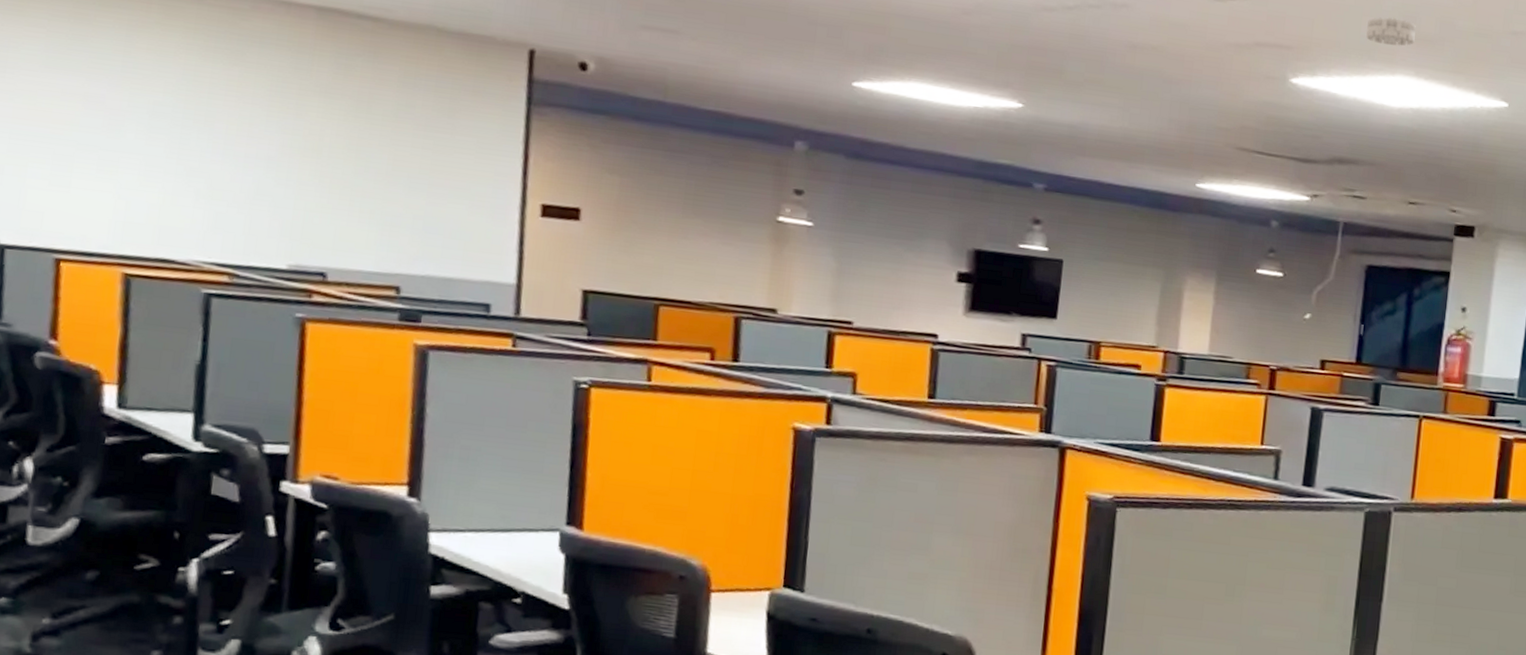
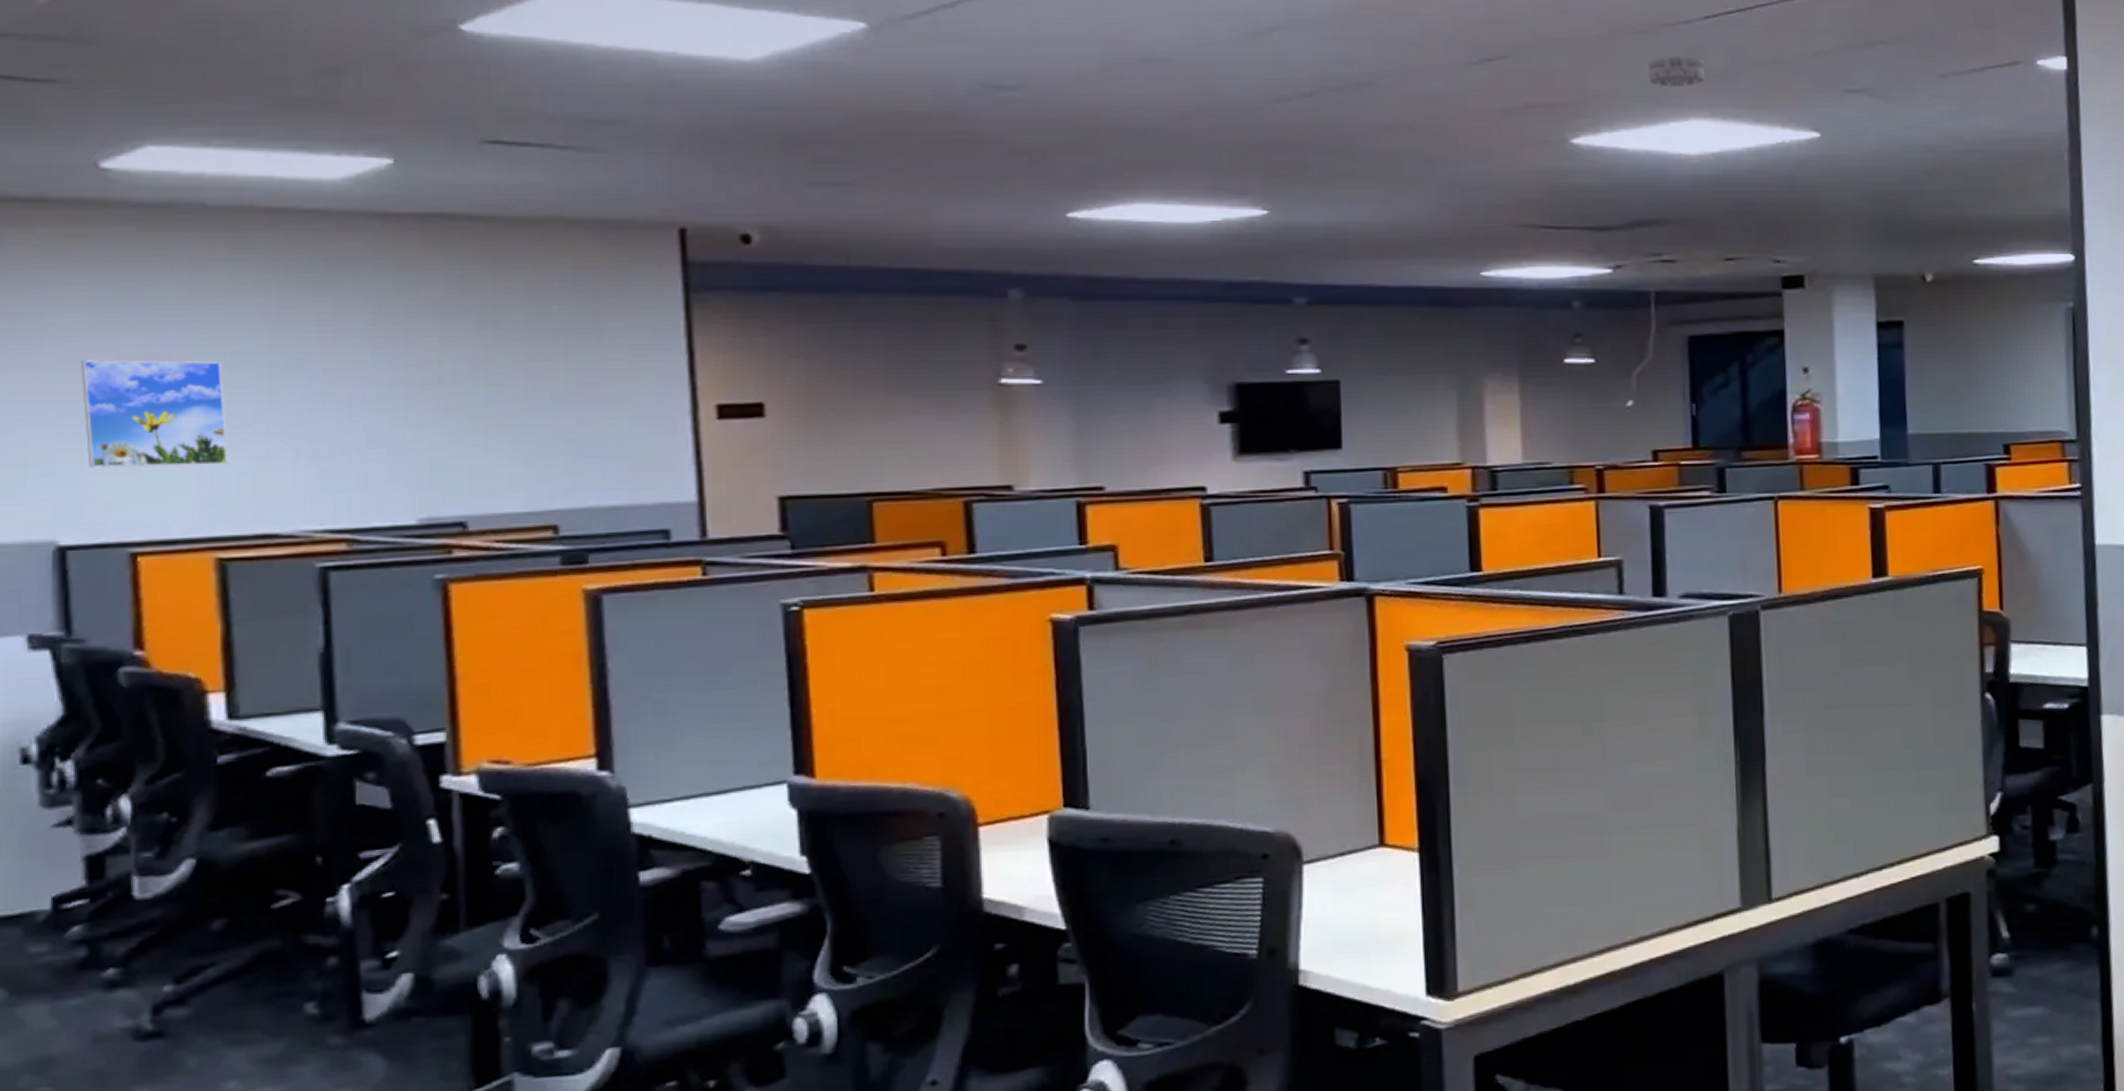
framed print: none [30,91,145,196] -> present [81,360,228,468]

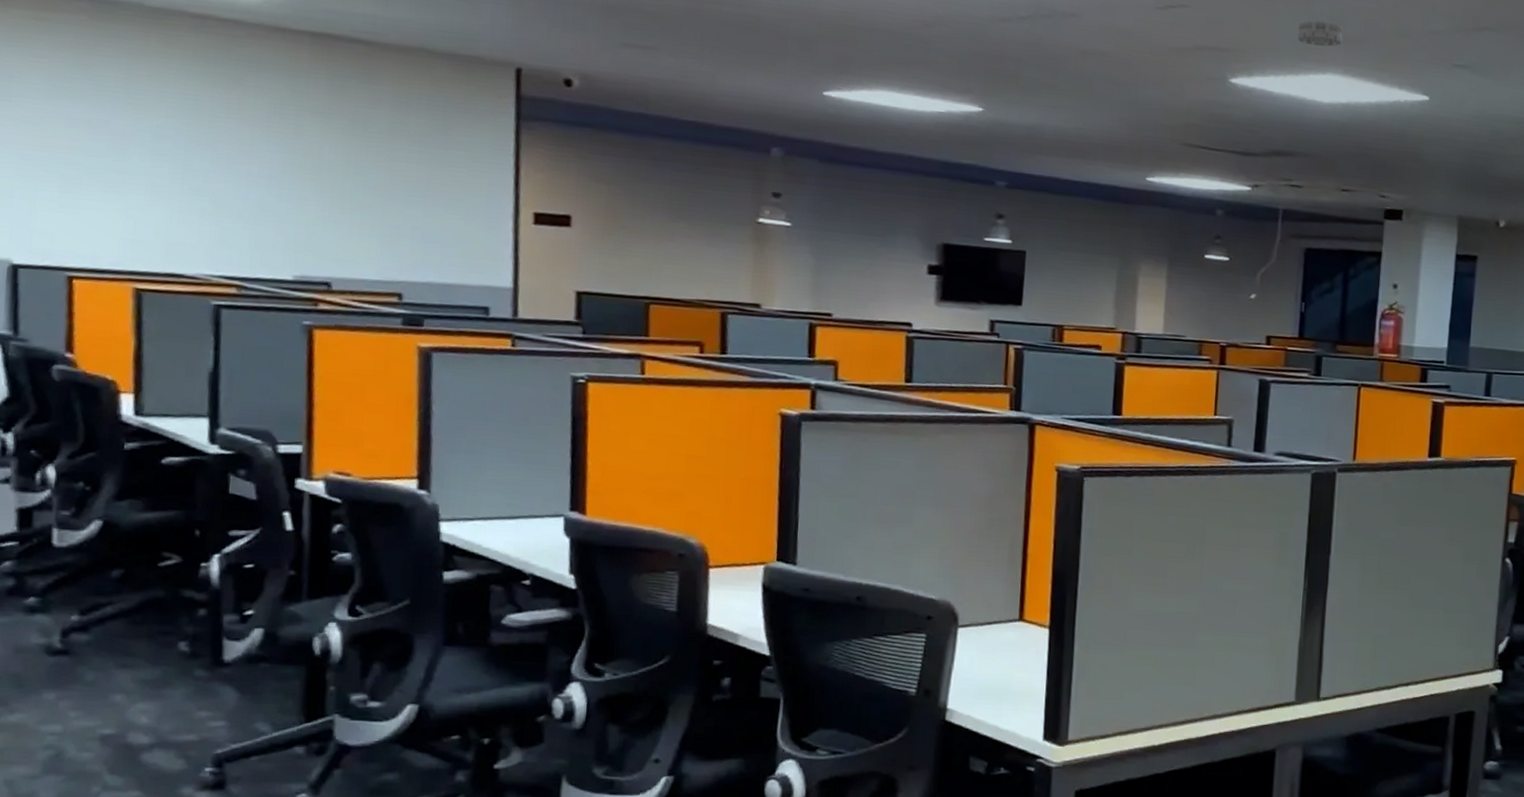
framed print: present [81,360,228,468] -> none [38,119,149,215]

